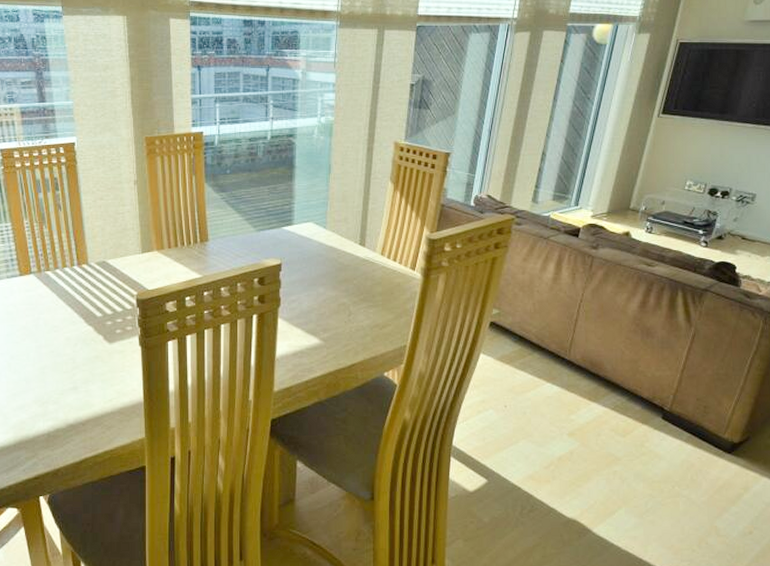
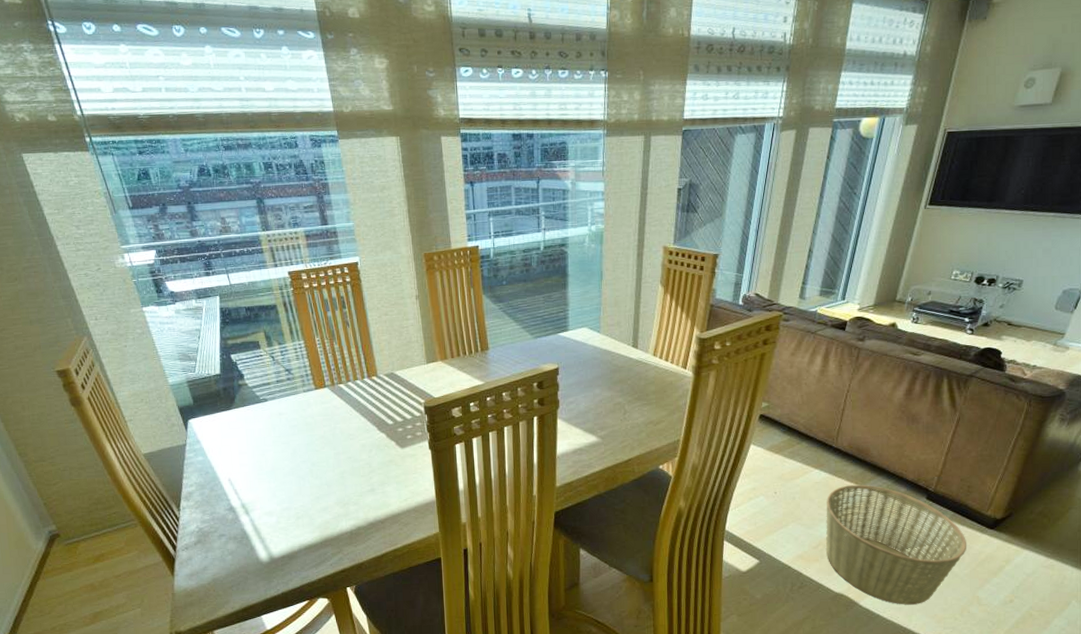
basket: none [557,400,705,534] -> present [825,484,967,605]

